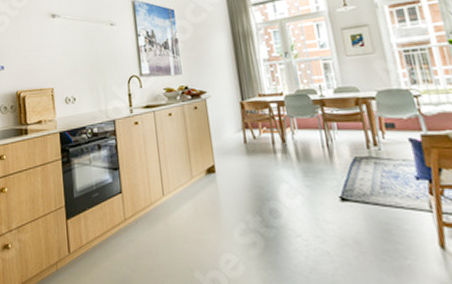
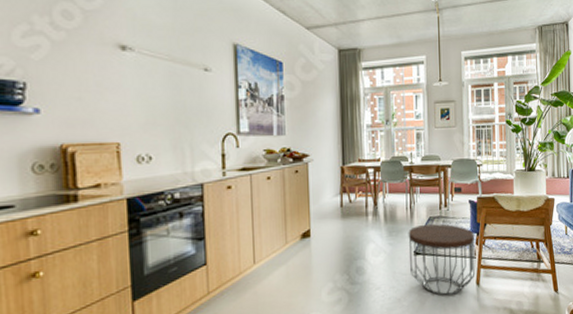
side table: none [328,165,436,257] -> present [408,223,475,296]

